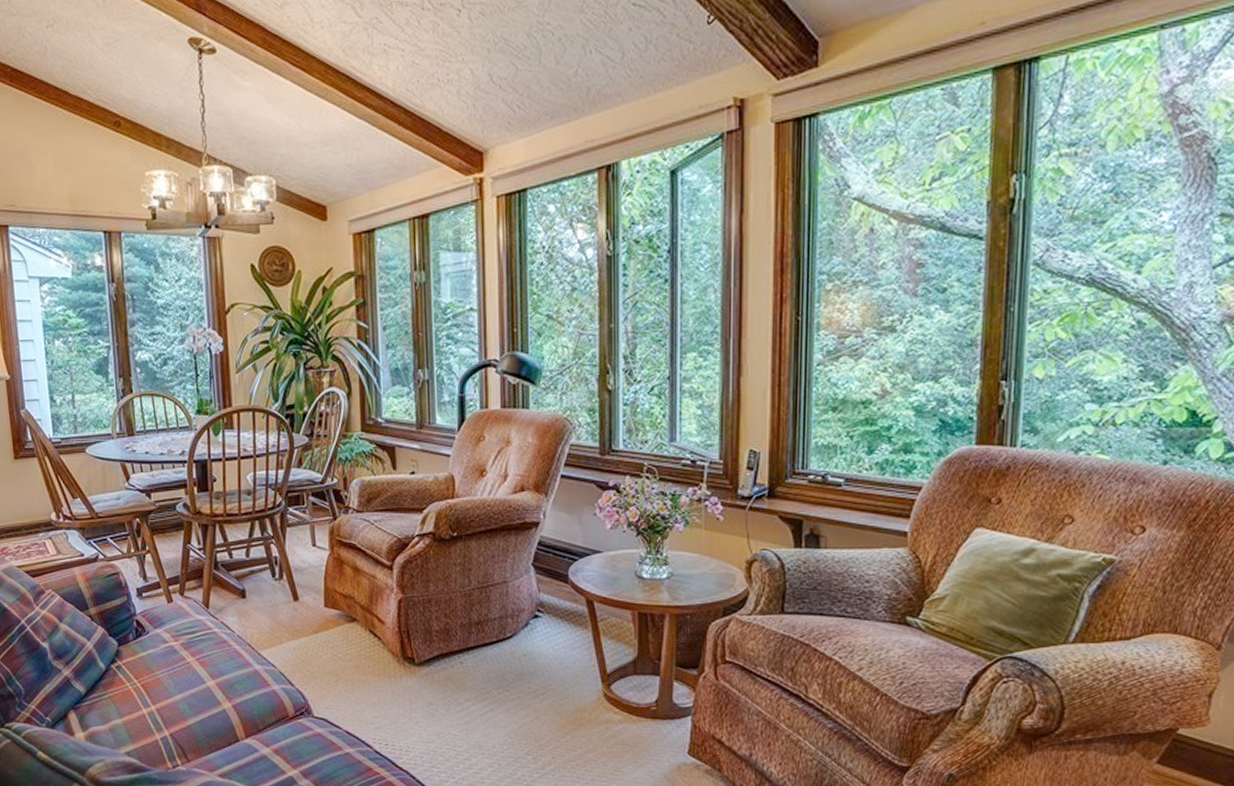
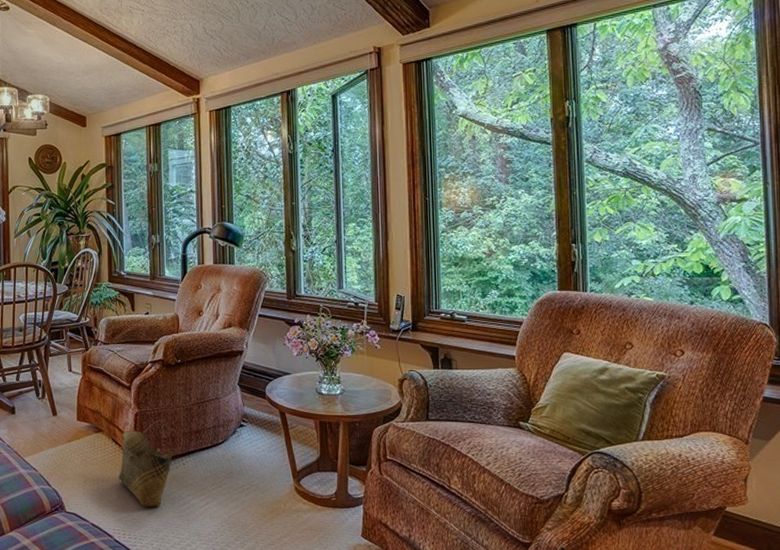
basket: none [378,608,446,713] -> present [118,420,172,506]

